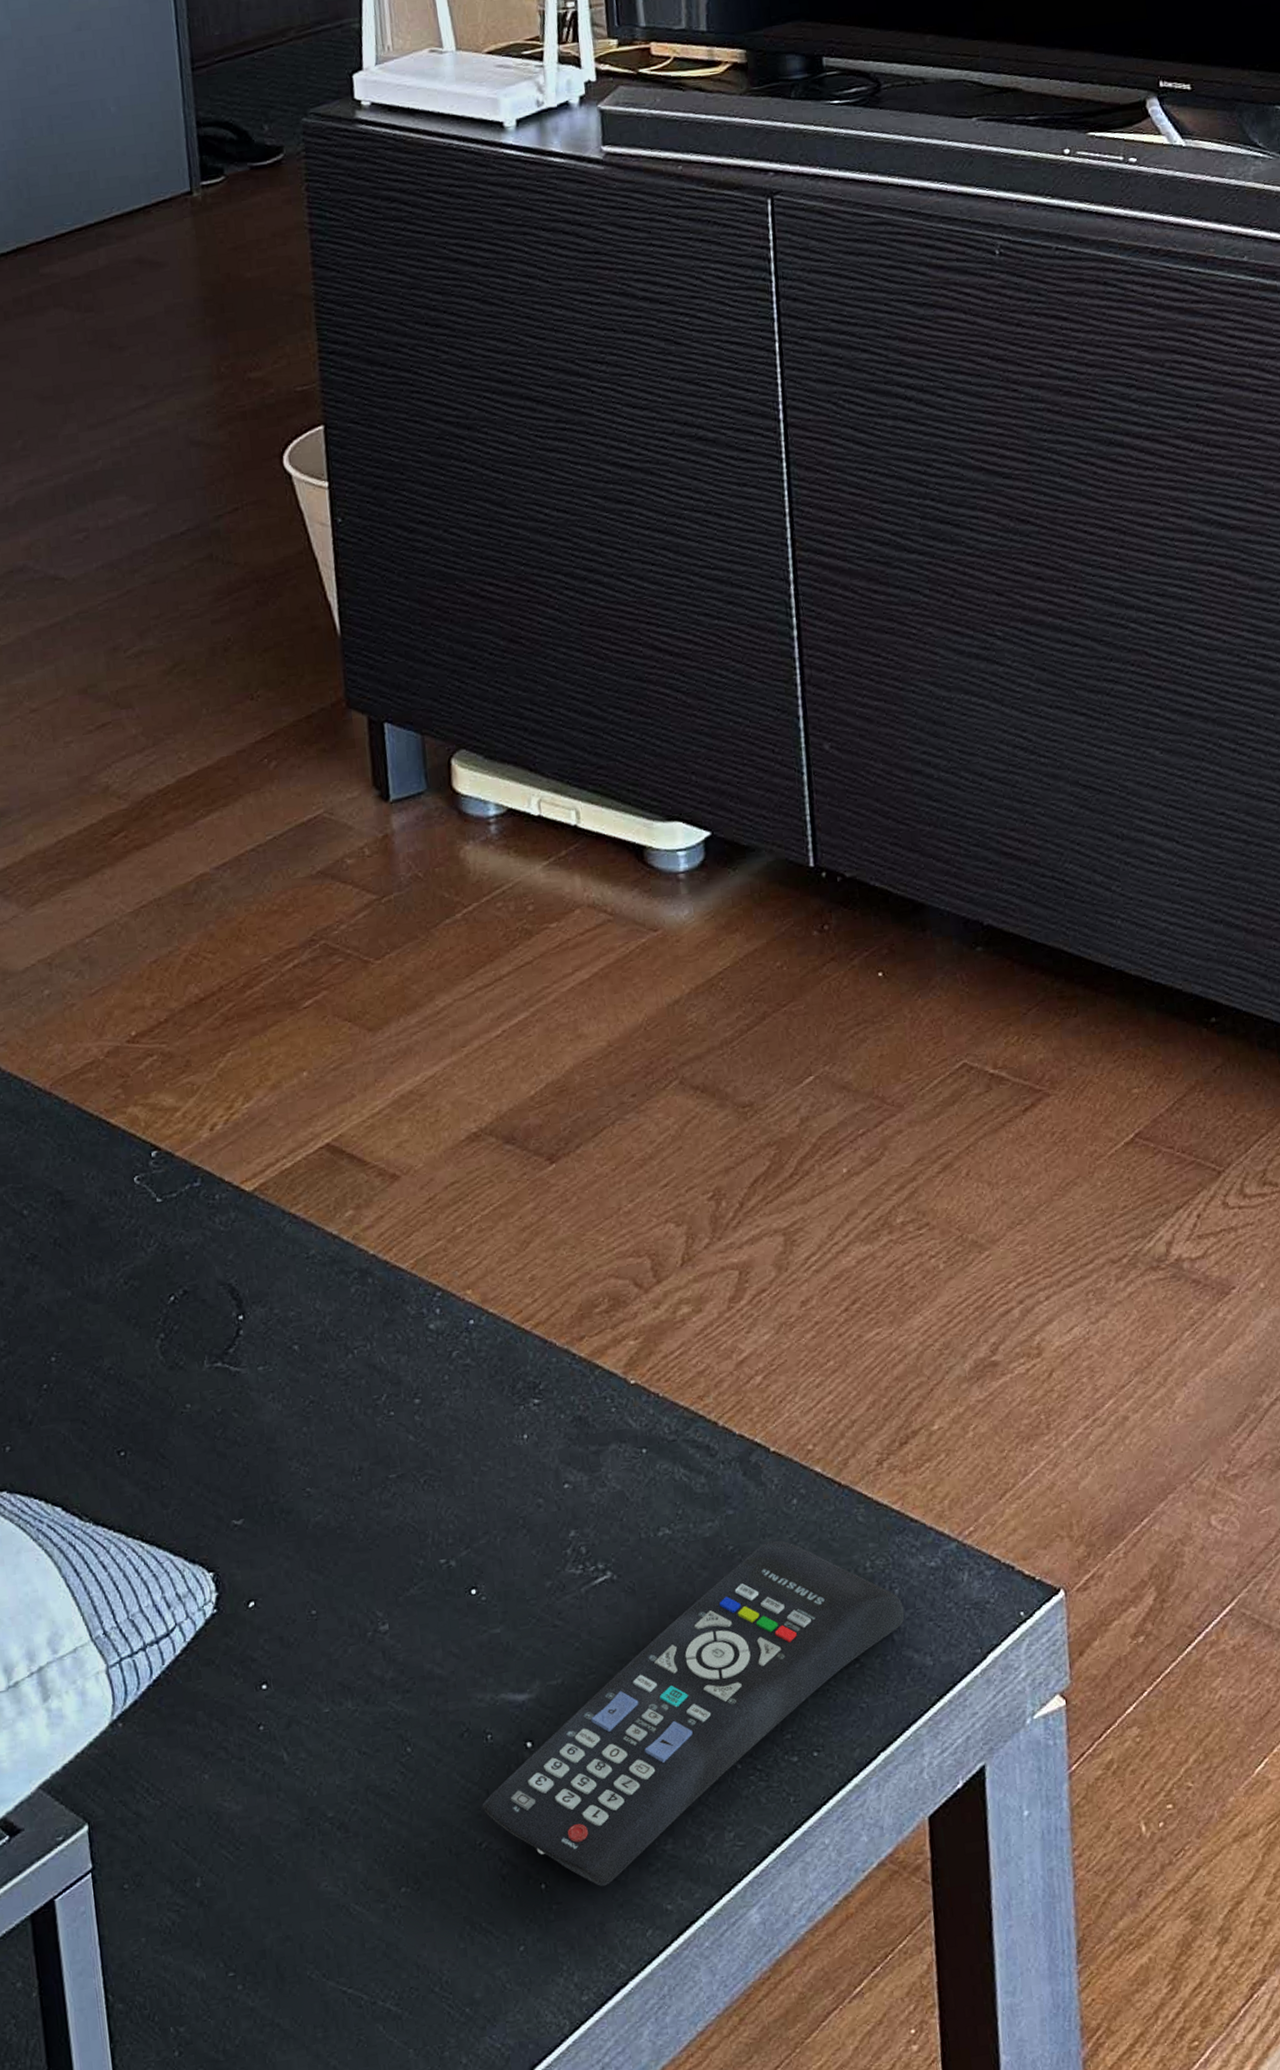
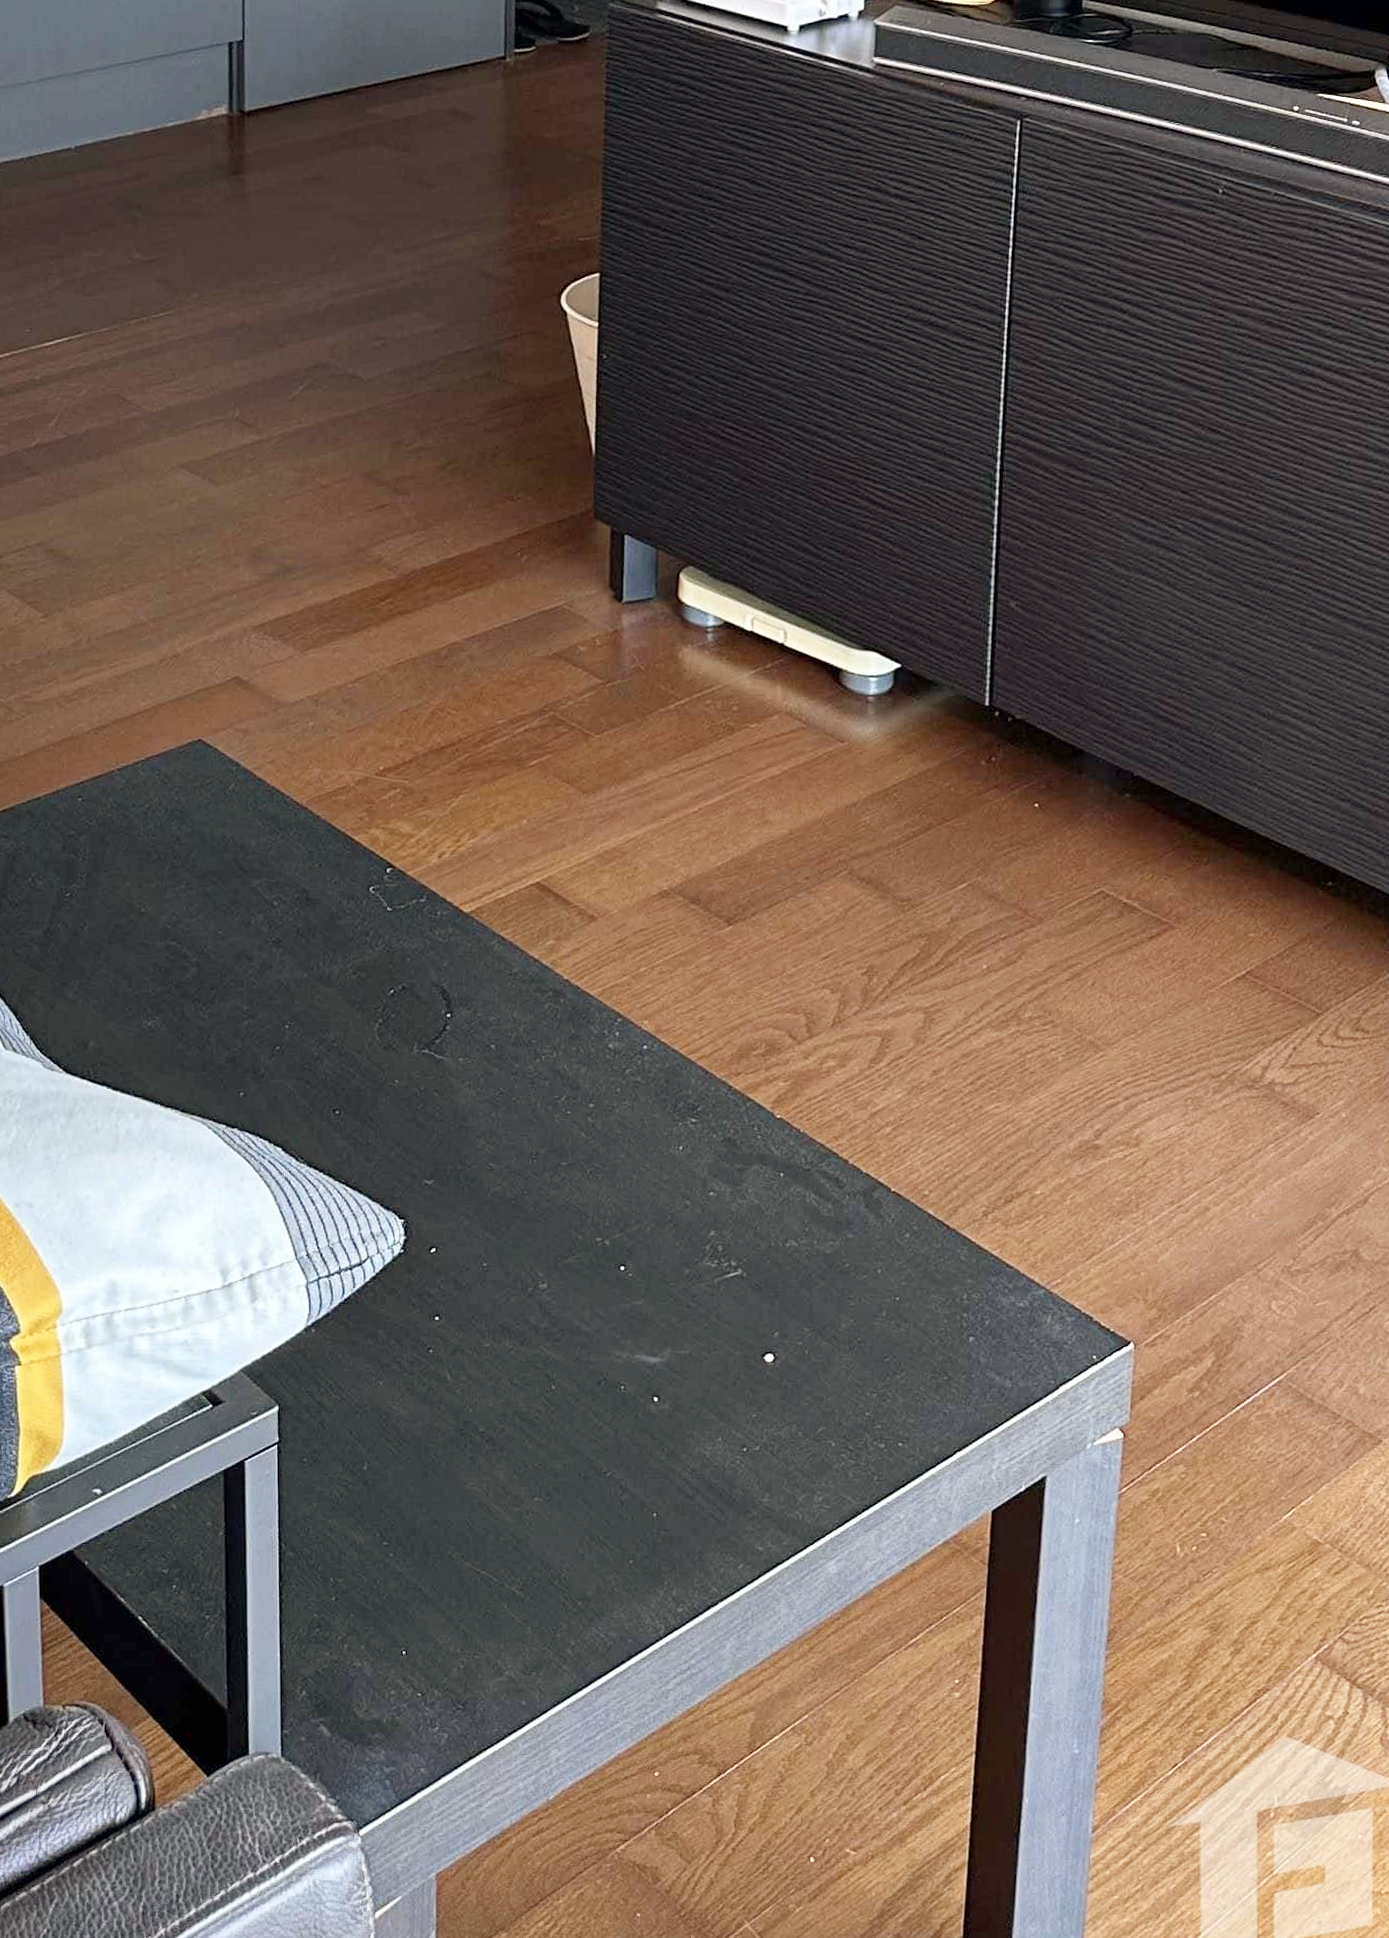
remote control: present [482,1540,904,1887] -> none [610,1265,992,1523]

